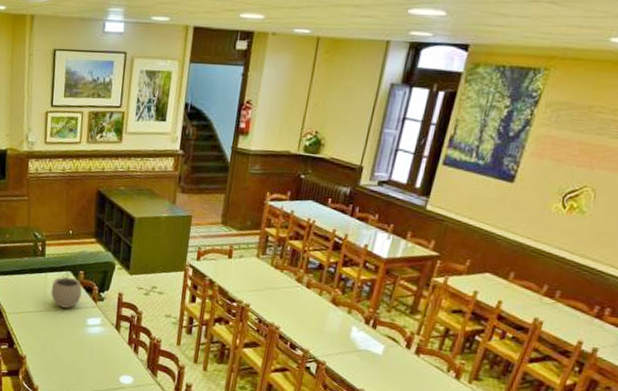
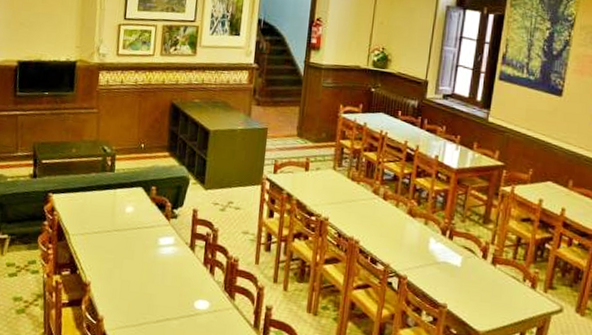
plant pot: present [51,272,82,309] -> none [120,188,154,228]

